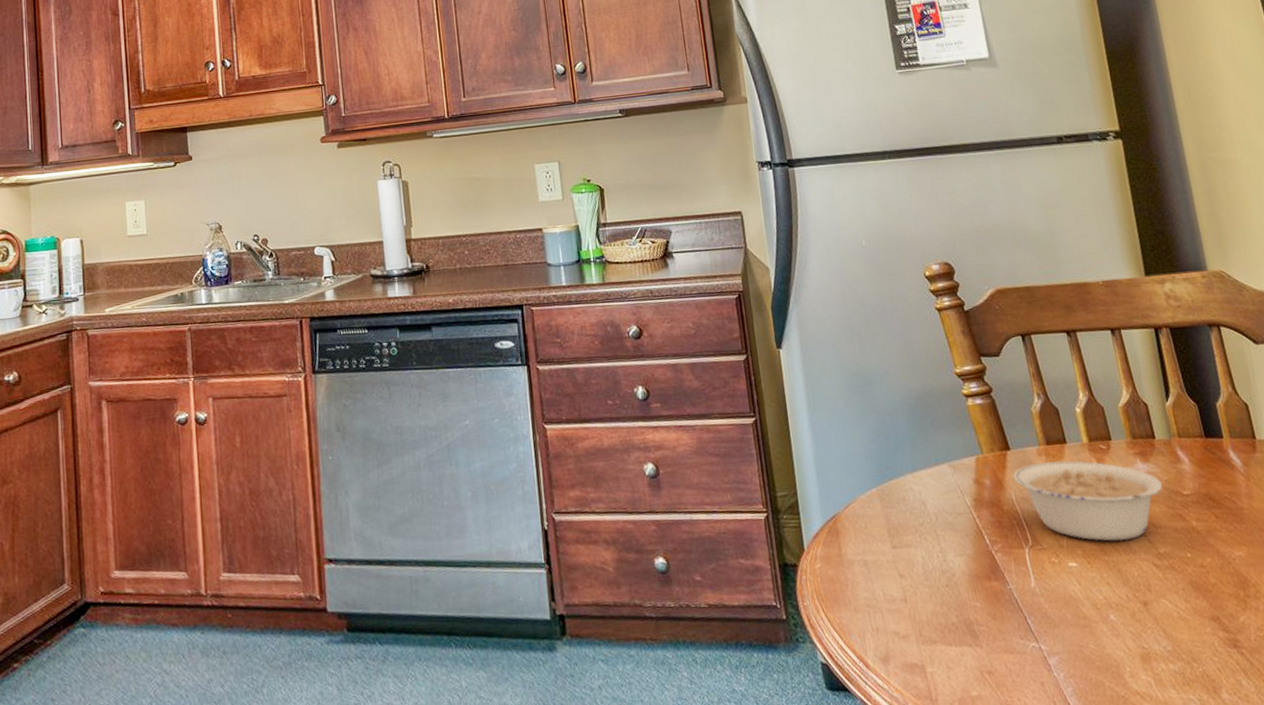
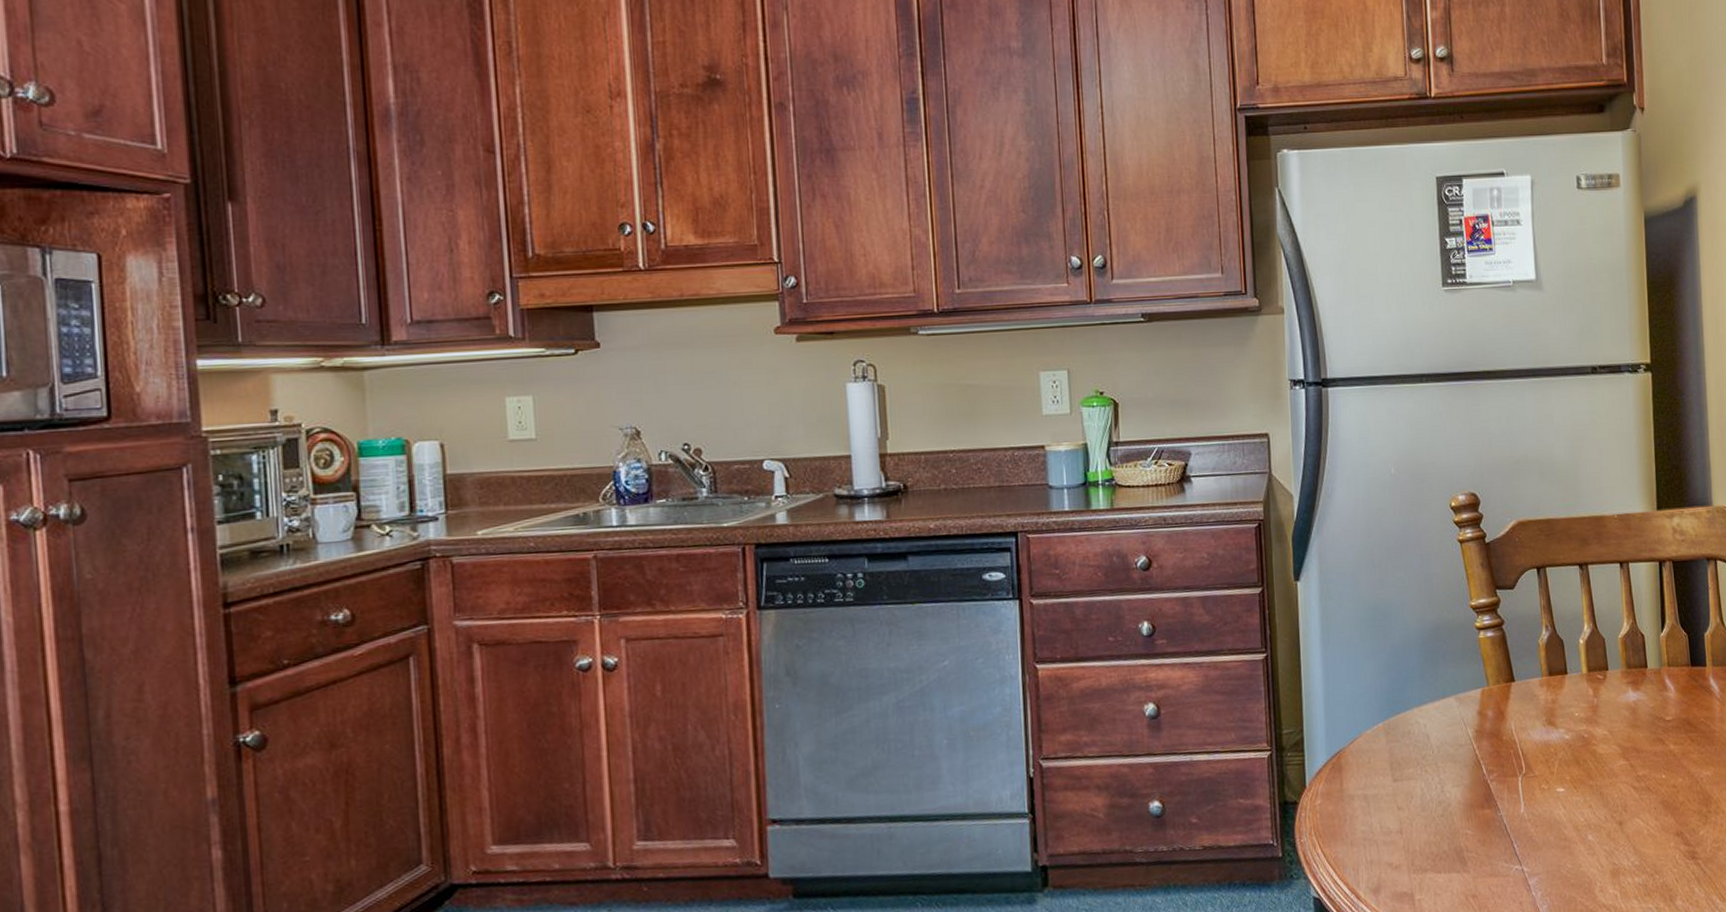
legume: present [1013,460,1165,541] -> none [1514,690,1649,767]

